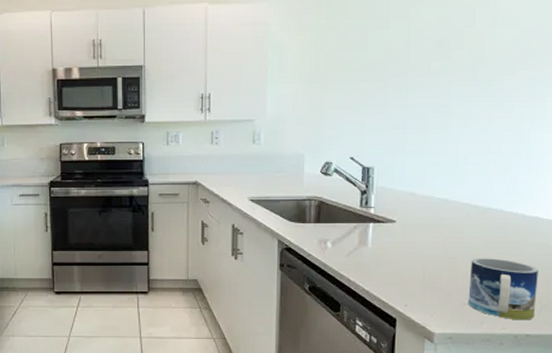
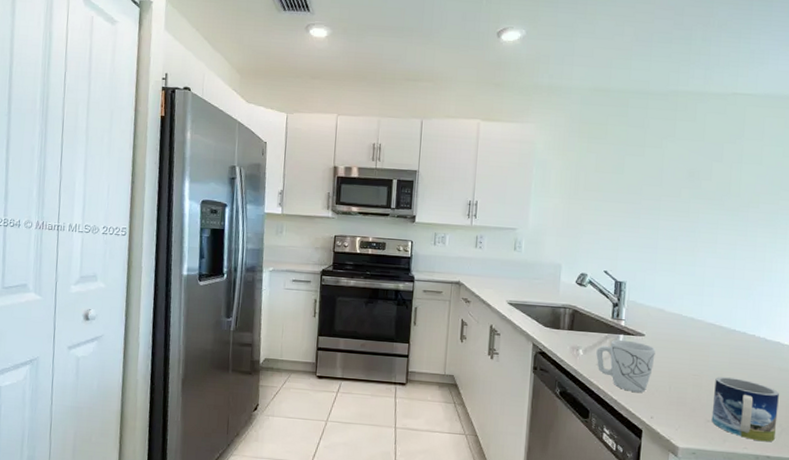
mug: none [345,228,408,281] -> present [596,339,656,392]

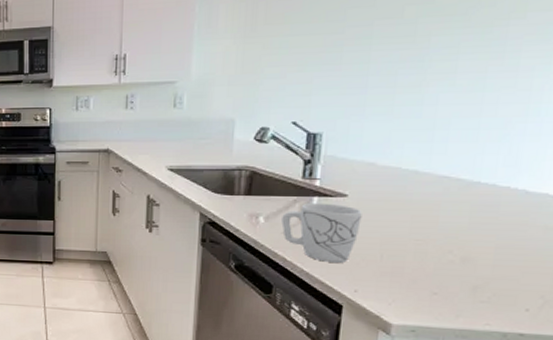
mug: present [711,377,779,442] -> none [439,241,543,317]

